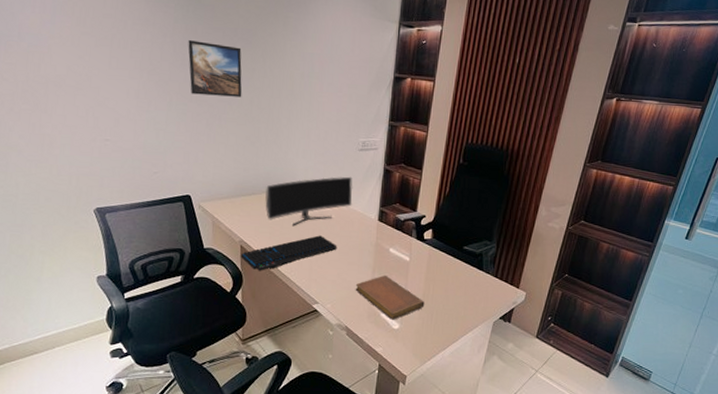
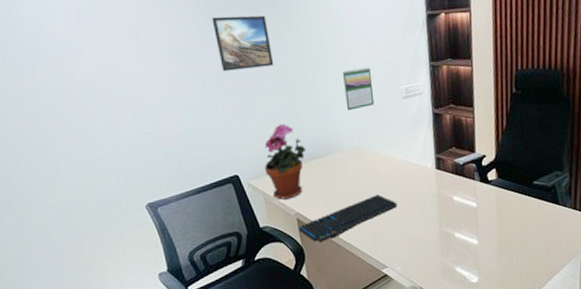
potted plant: none [217,154,260,226] -> present [264,123,306,200]
monitor: present [265,176,353,226] -> none [313,127,406,190]
calendar: none [305,114,334,153] -> present [342,67,375,111]
notebook: present [355,275,425,320] -> none [424,225,502,273]

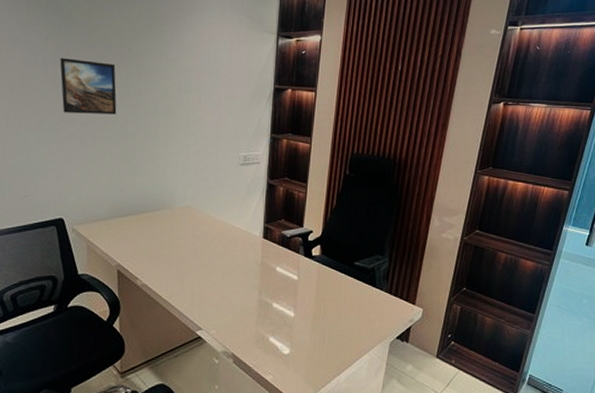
potted plant: present [264,123,306,200] -> none [92,173,137,249]
keyboard: present [298,194,398,243] -> none [117,256,221,297]
calendar: present [342,67,375,111] -> none [183,129,213,170]

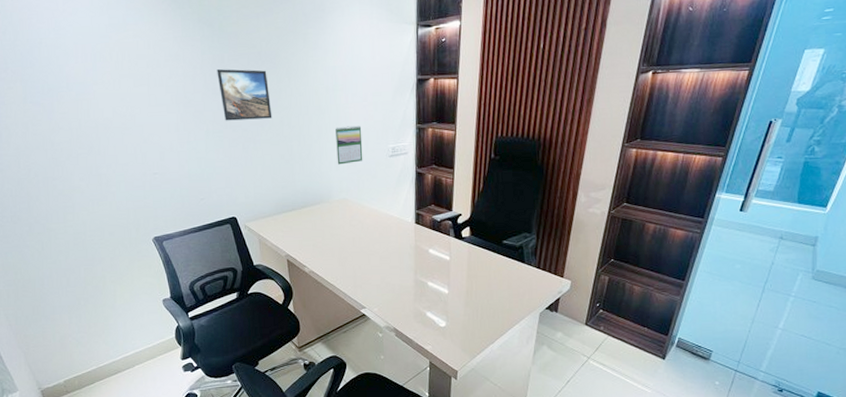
calendar: none [183,129,213,170] -> present [334,125,363,165]

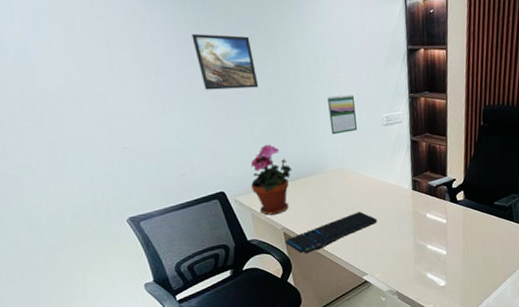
potted plant: none [260,173,298,242] -> present [250,144,292,216]
keyboard: none [287,243,378,282] -> present [285,211,378,254]

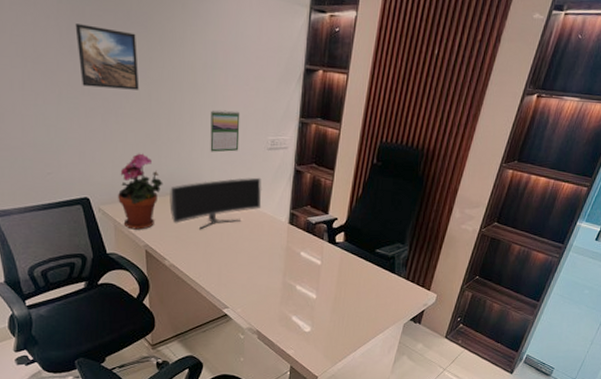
keyboard: present [285,211,378,254] -> none [145,239,247,276]
monitor: none [299,152,385,207] -> present [169,177,262,230]

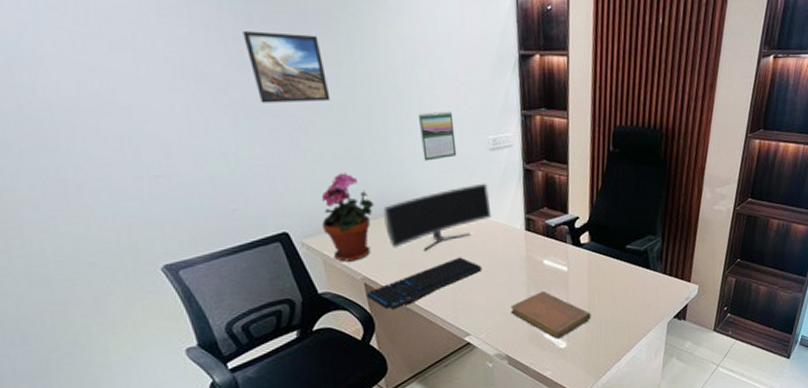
keyboard: none [145,239,247,276] -> present [366,257,483,310]
notebook: none [266,278,336,323] -> present [510,290,591,339]

